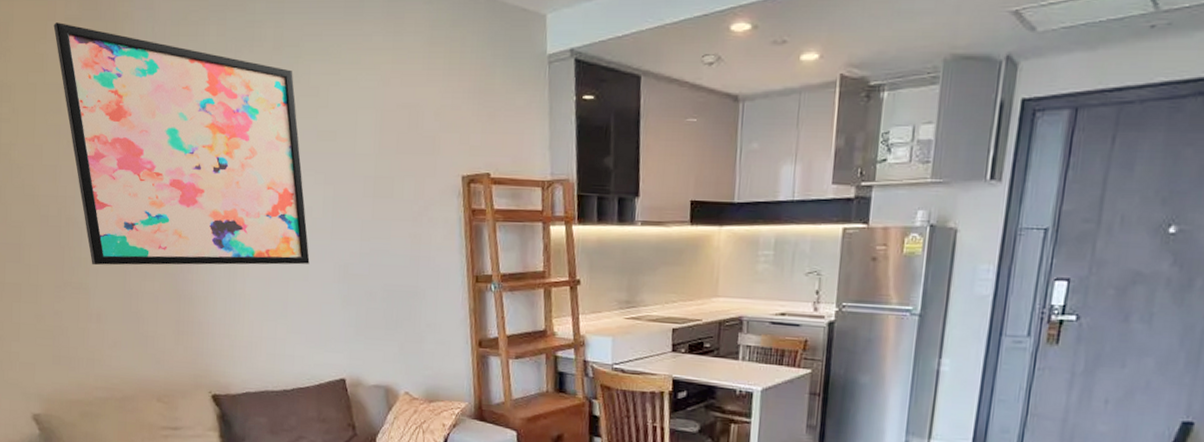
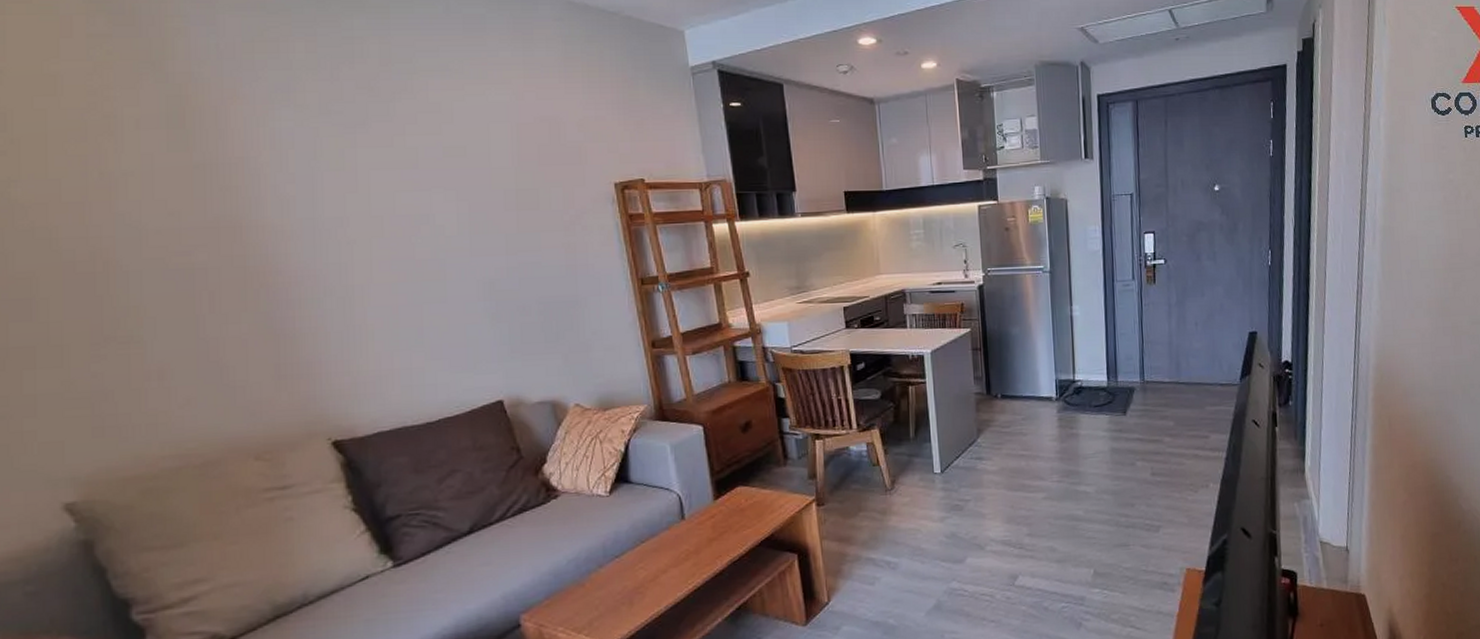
wall art: present [53,22,310,266] -> none [70,40,447,314]

